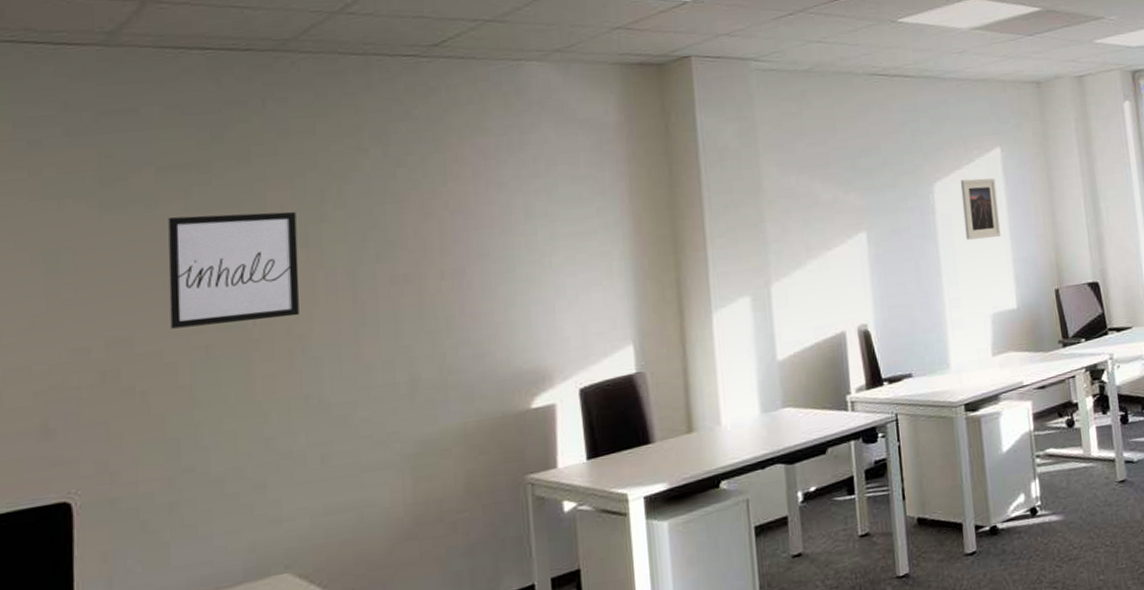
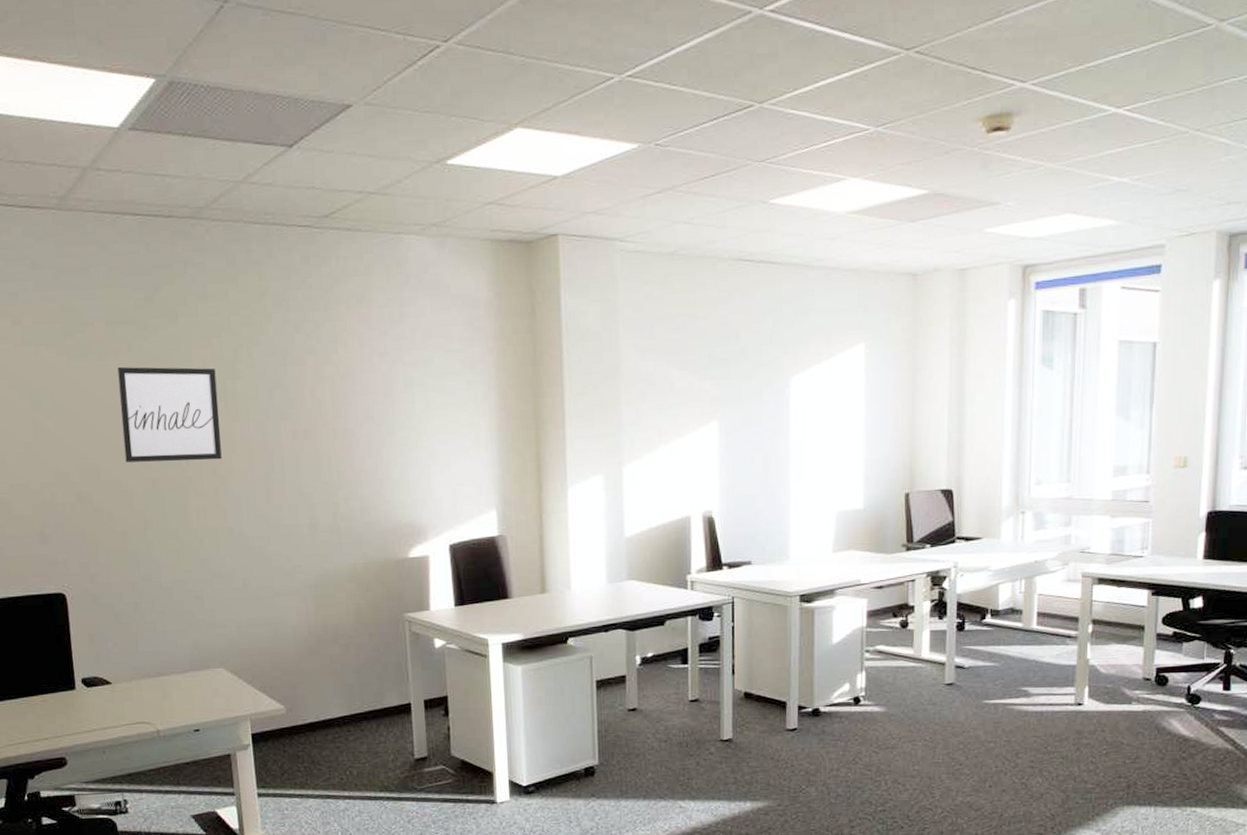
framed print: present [960,178,1001,240] -> none [818,374,856,437]

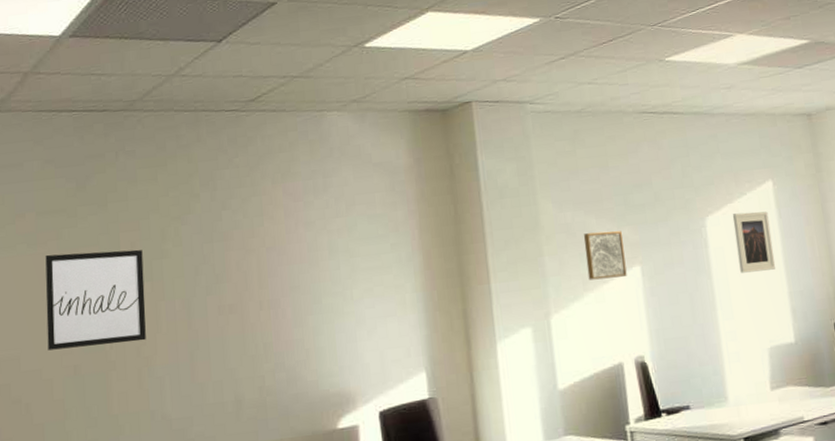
wall art: none [663,384,704,433] -> present [584,231,627,281]
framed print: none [818,374,856,437] -> present [732,211,775,273]

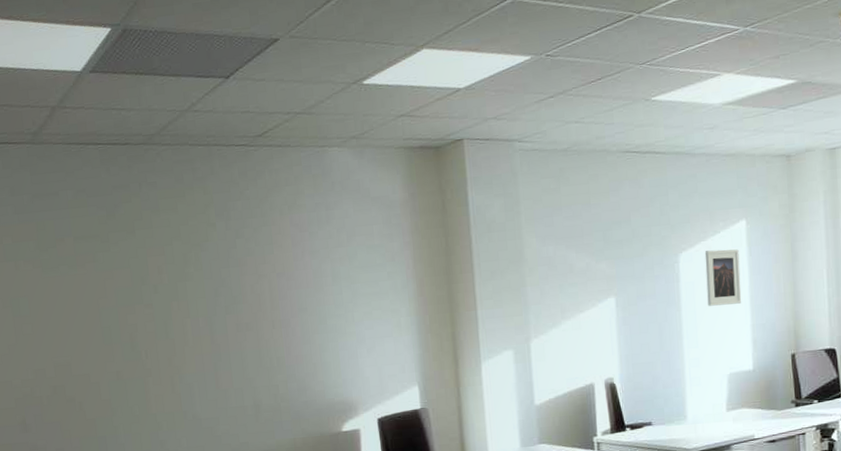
wall art: present [45,249,146,351] -> none [85,272,176,358]
wall art: present [584,231,627,281] -> none [564,265,602,310]

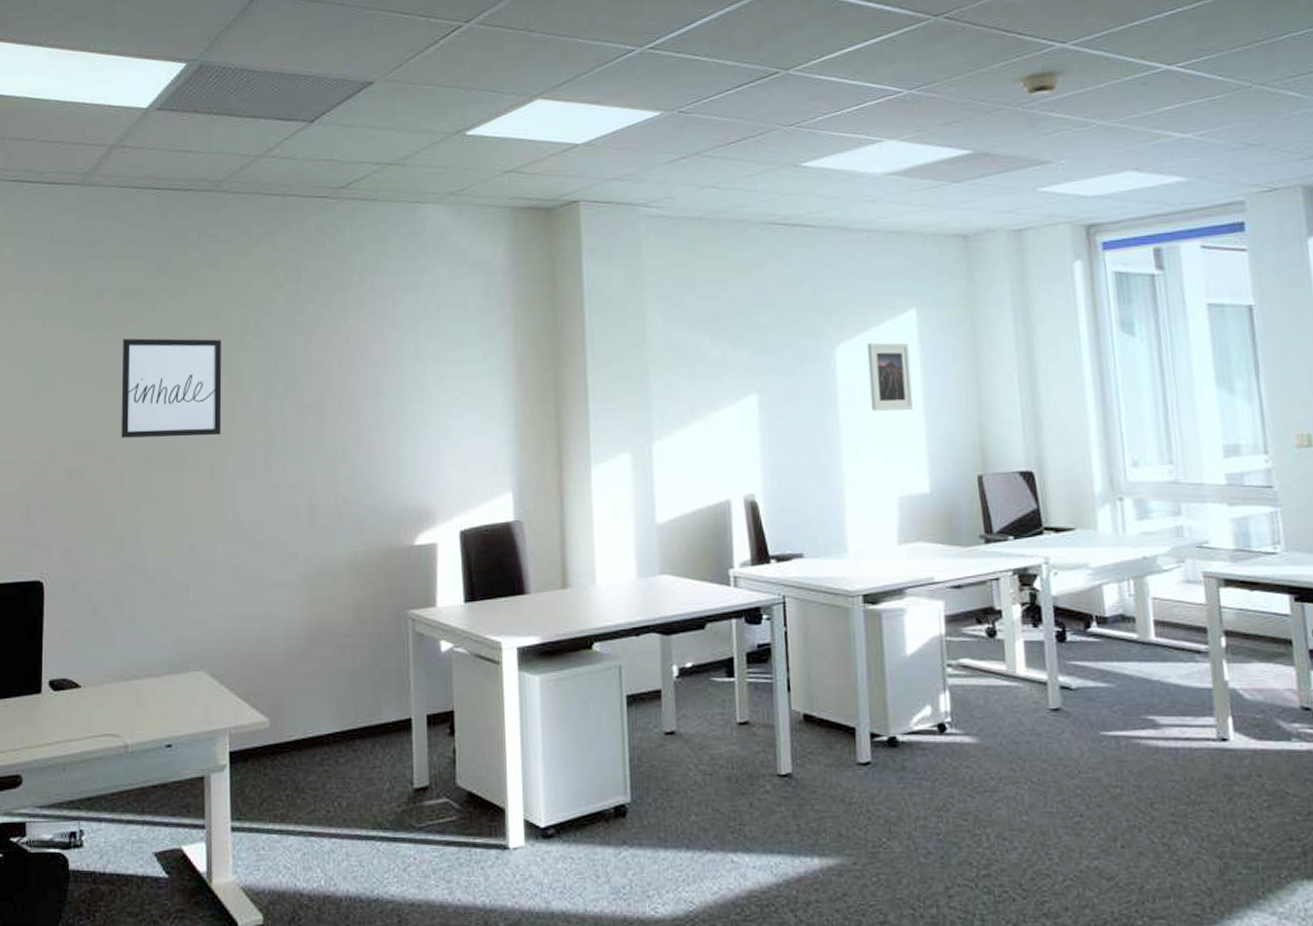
wall art: none [85,272,176,358] -> present [121,338,222,438]

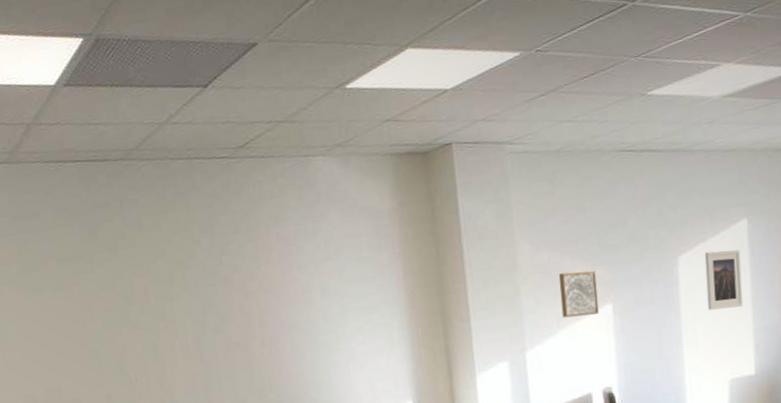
wall art: present [121,338,222,438] -> none [70,292,166,383]
wall art: none [695,353,742,407] -> present [559,270,599,318]

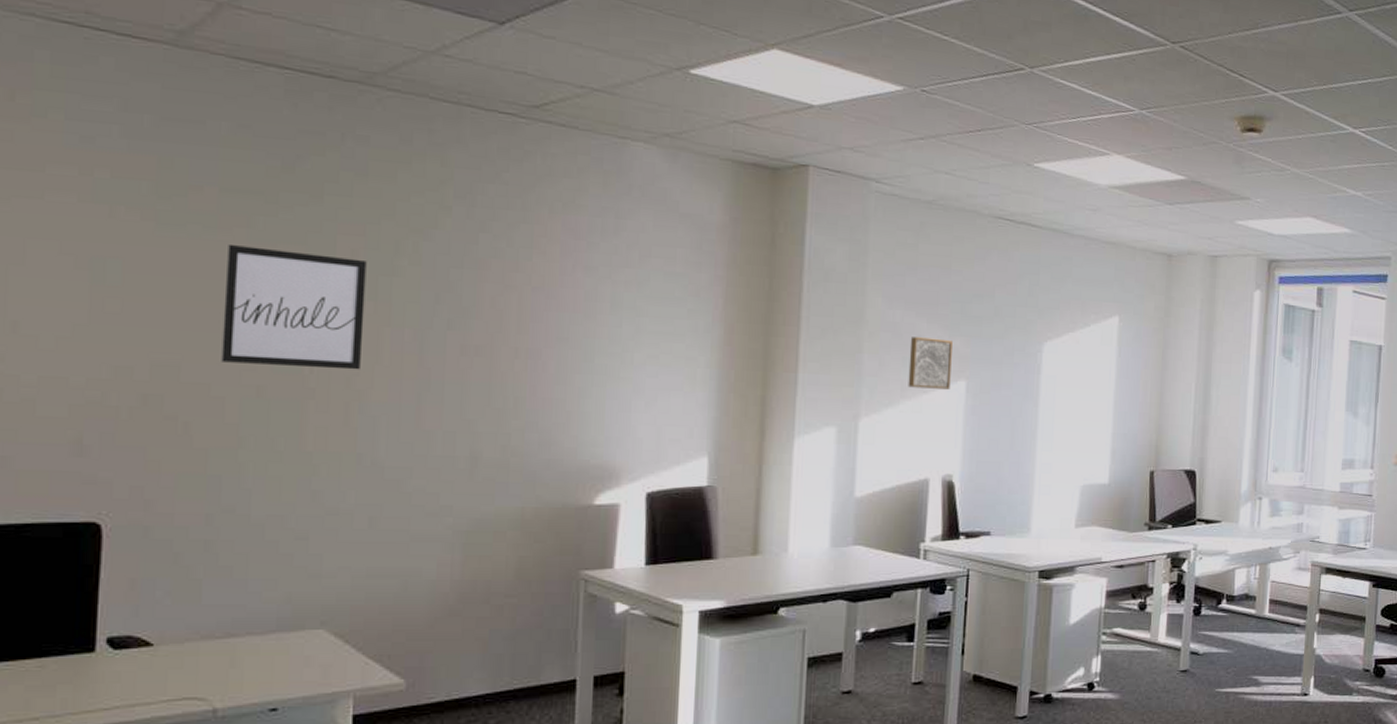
wall art: none [70,292,166,383] -> present [221,243,367,370]
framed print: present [704,249,743,310] -> none [1068,344,1108,408]

